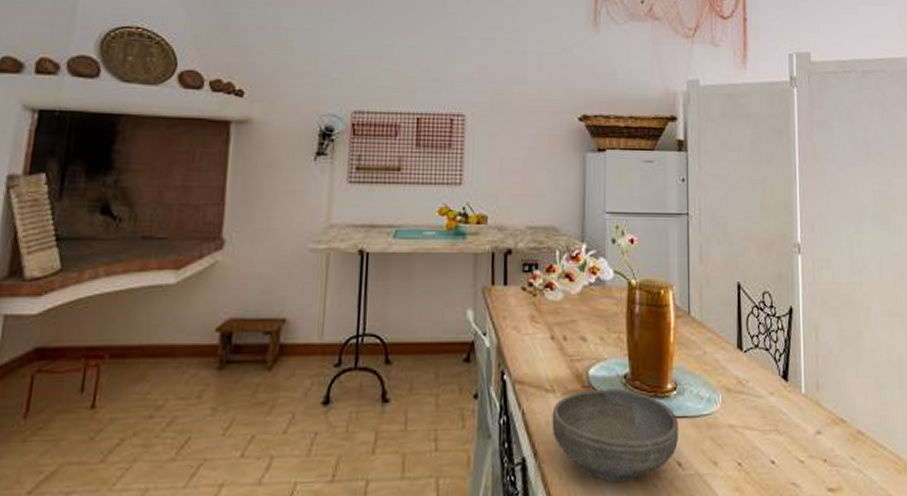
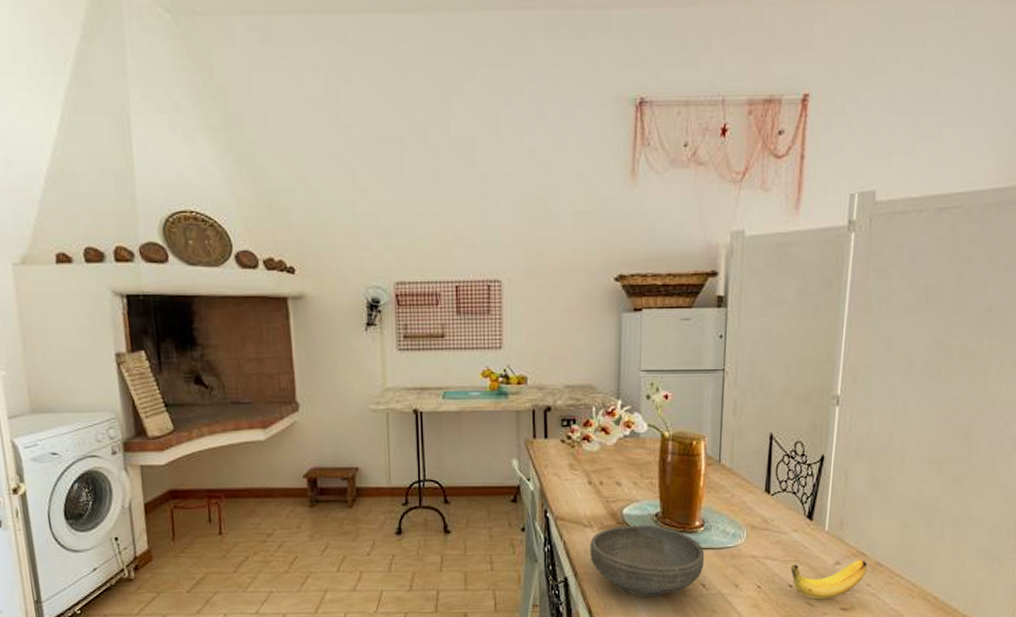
banana: none [771,427,849,479] -> present [790,559,868,600]

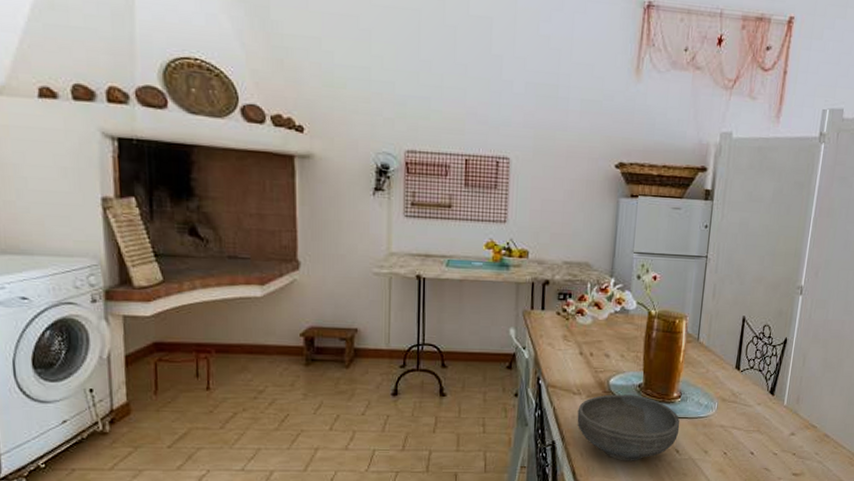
banana: present [790,559,868,600] -> none [753,431,817,466]

